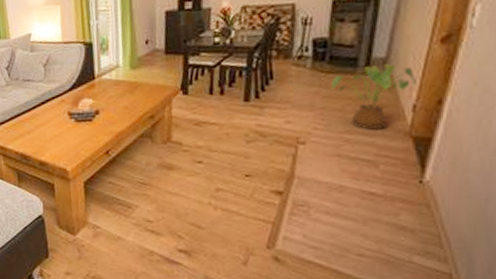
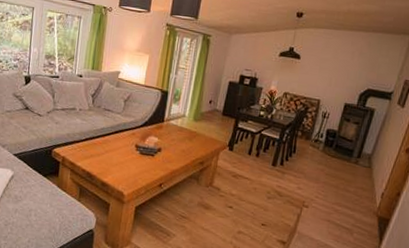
house plant: present [331,63,416,130] -> none [332,158,387,207]

